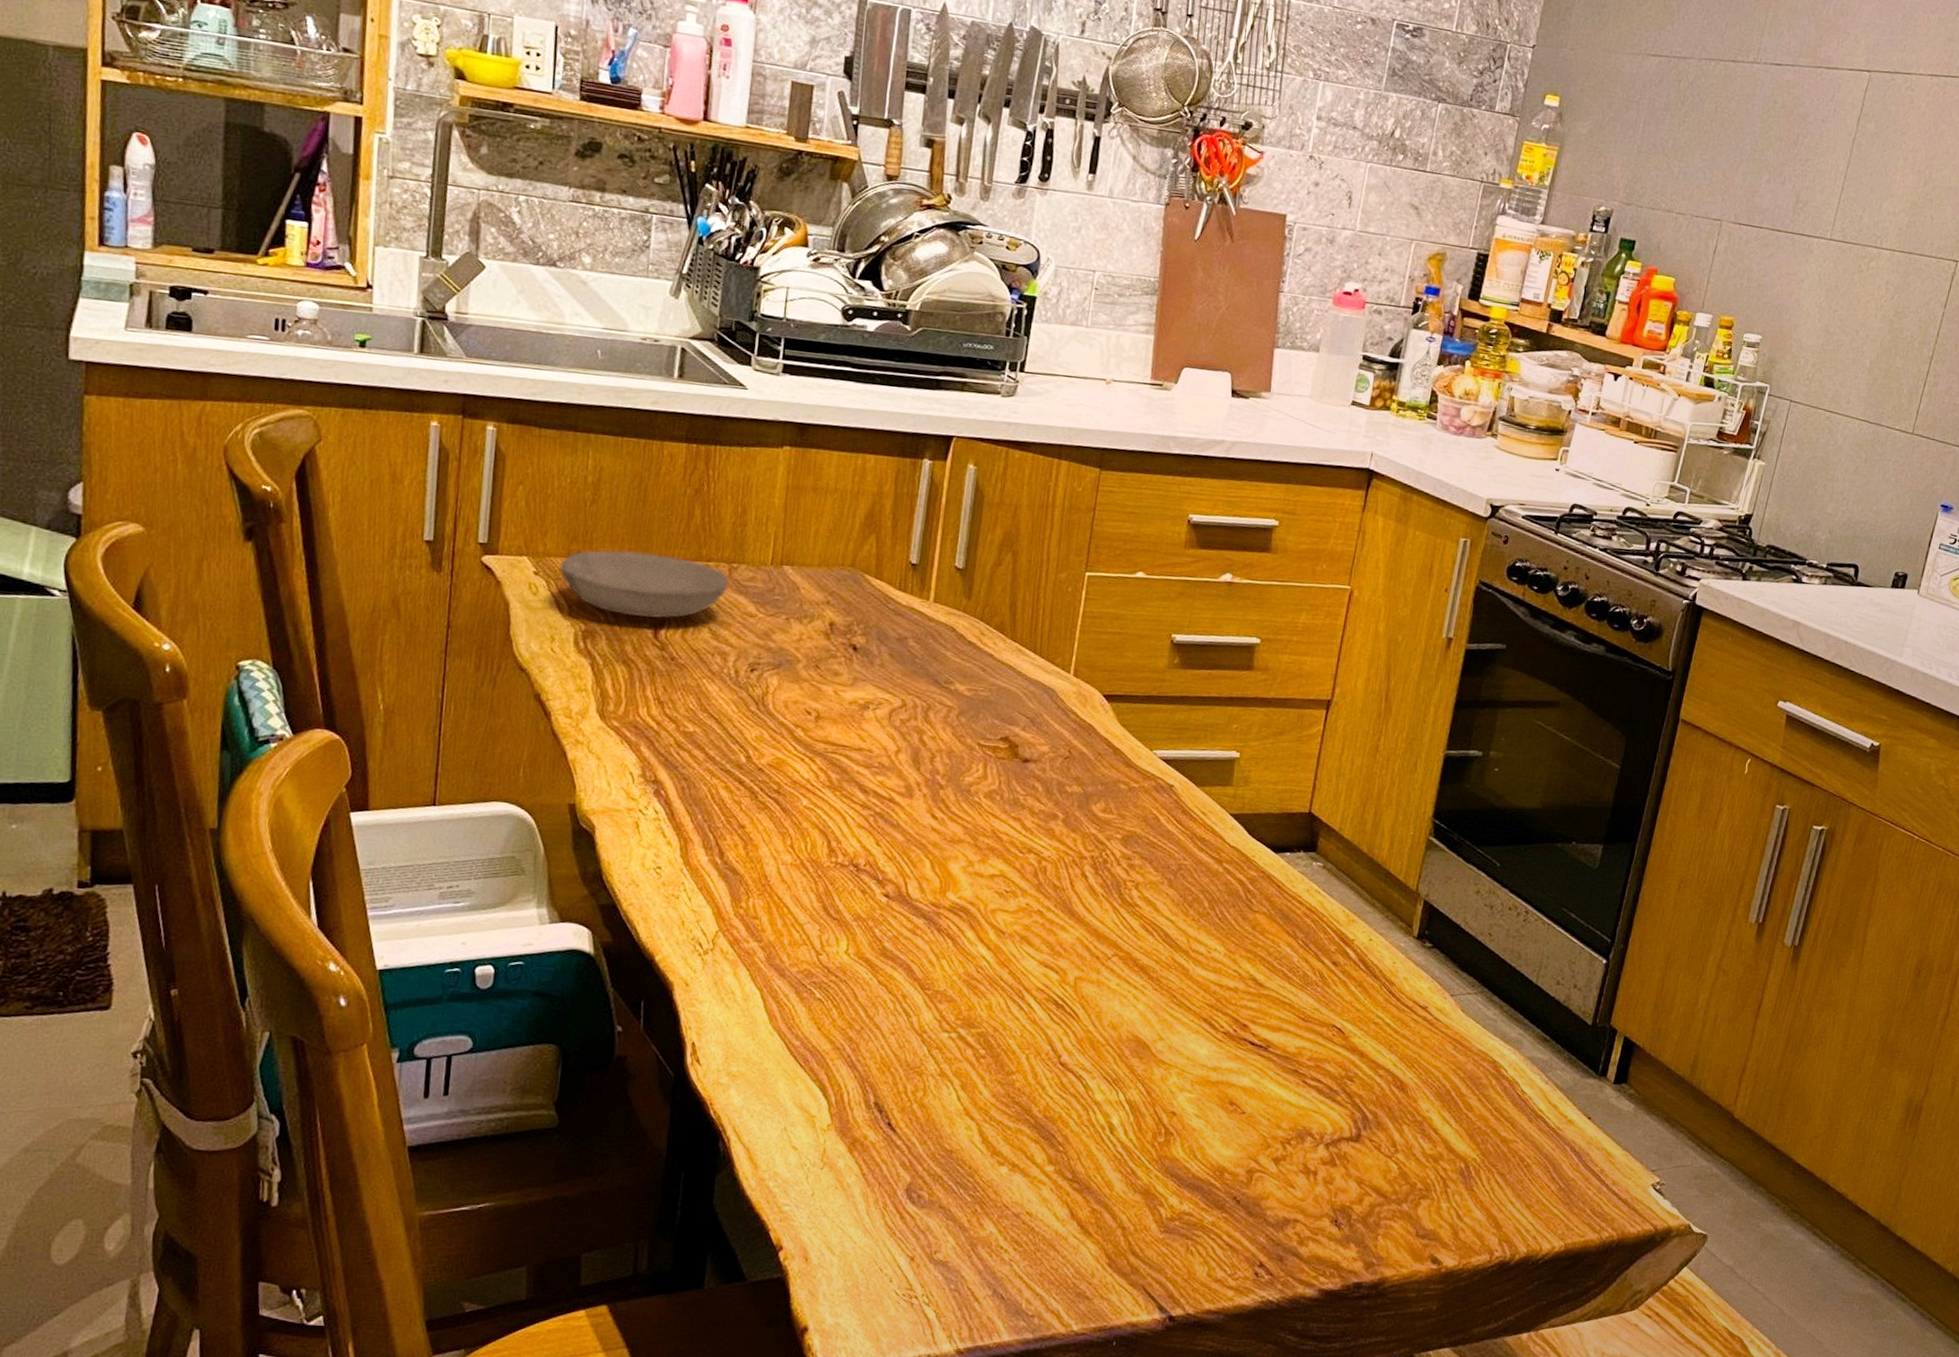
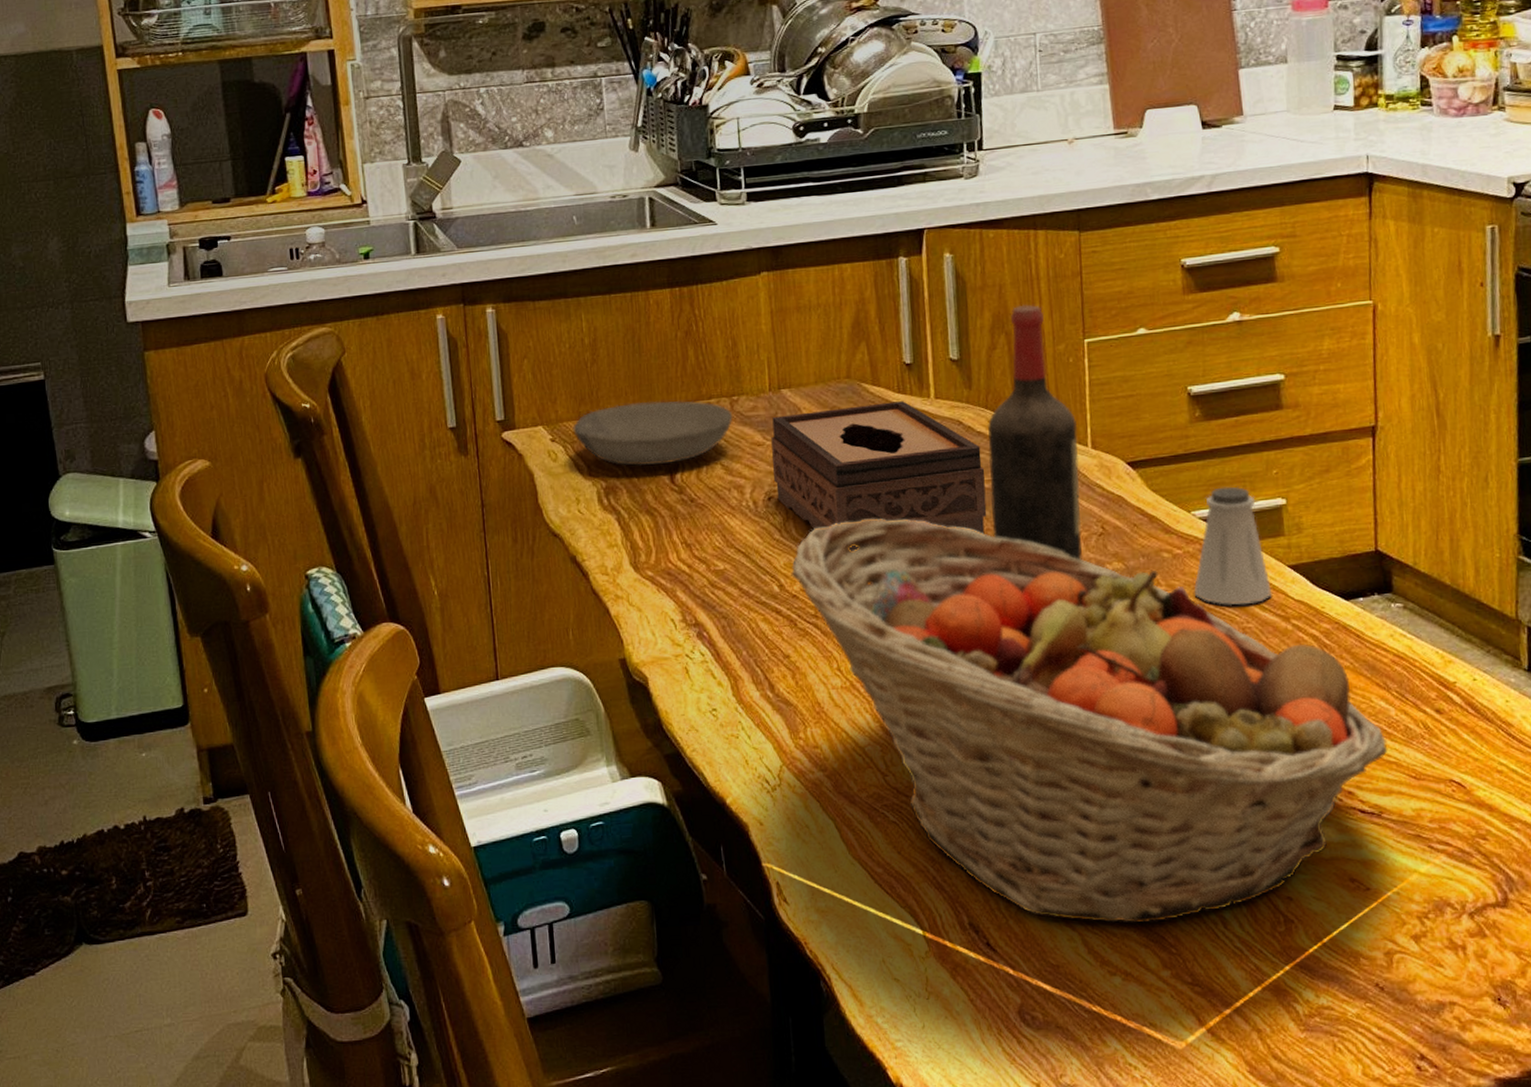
tissue box: none [759,591,969,740] -> present [771,401,987,551]
fruit basket: none [760,705,1285,1122] -> present [791,518,1388,924]
wine bottle: none [965,528,1064,778] -> present [987,304,1082,560]
saltshaker: none [1142,732,1213,844] -> present [1194,486,1272,606]

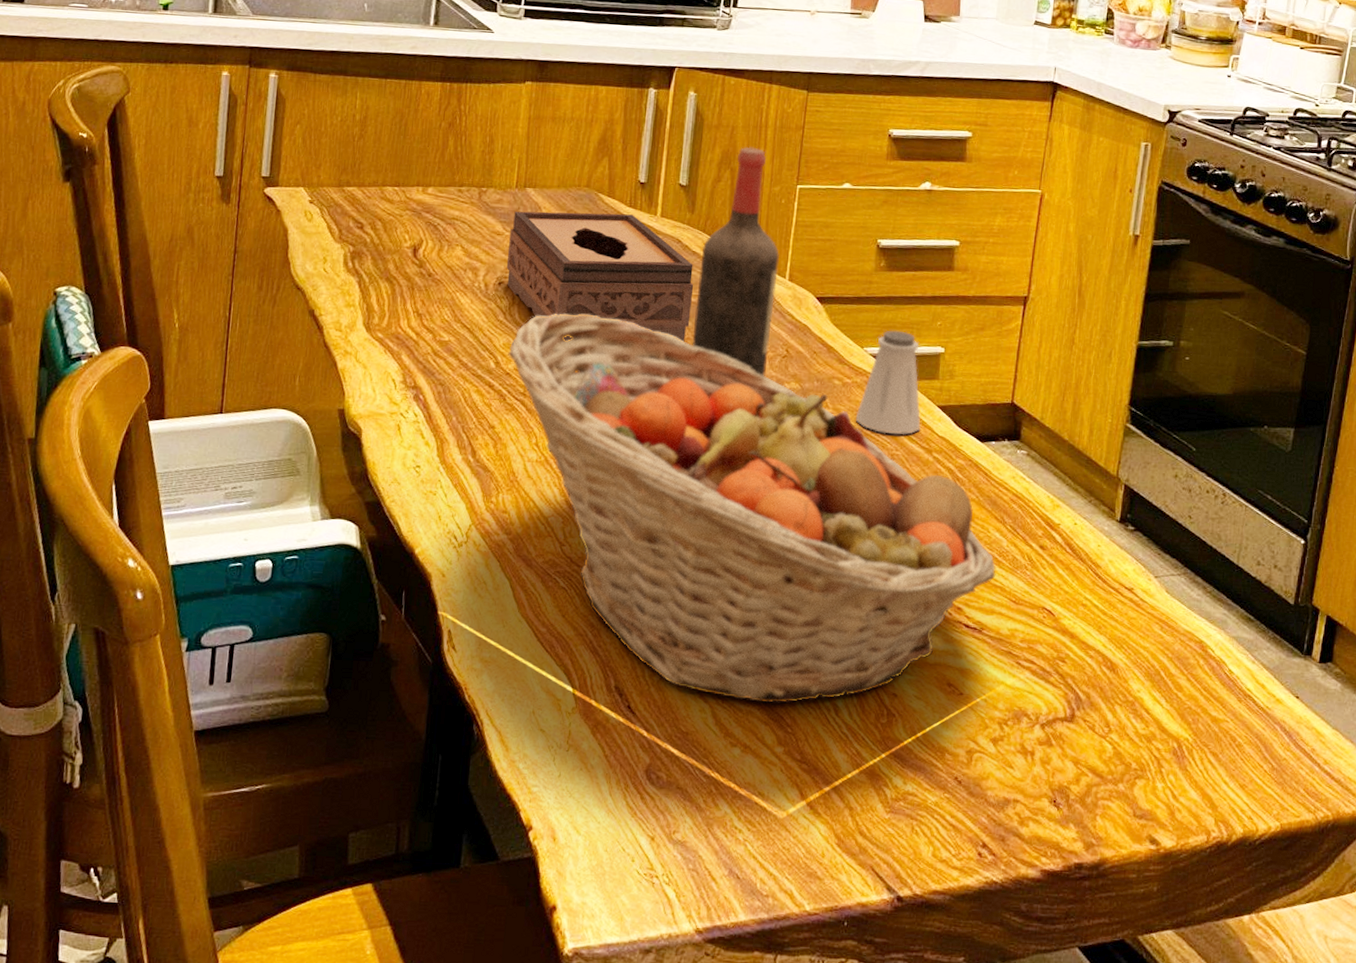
bowl: present [573,401,733,467] -> none [331,179,480,239]

